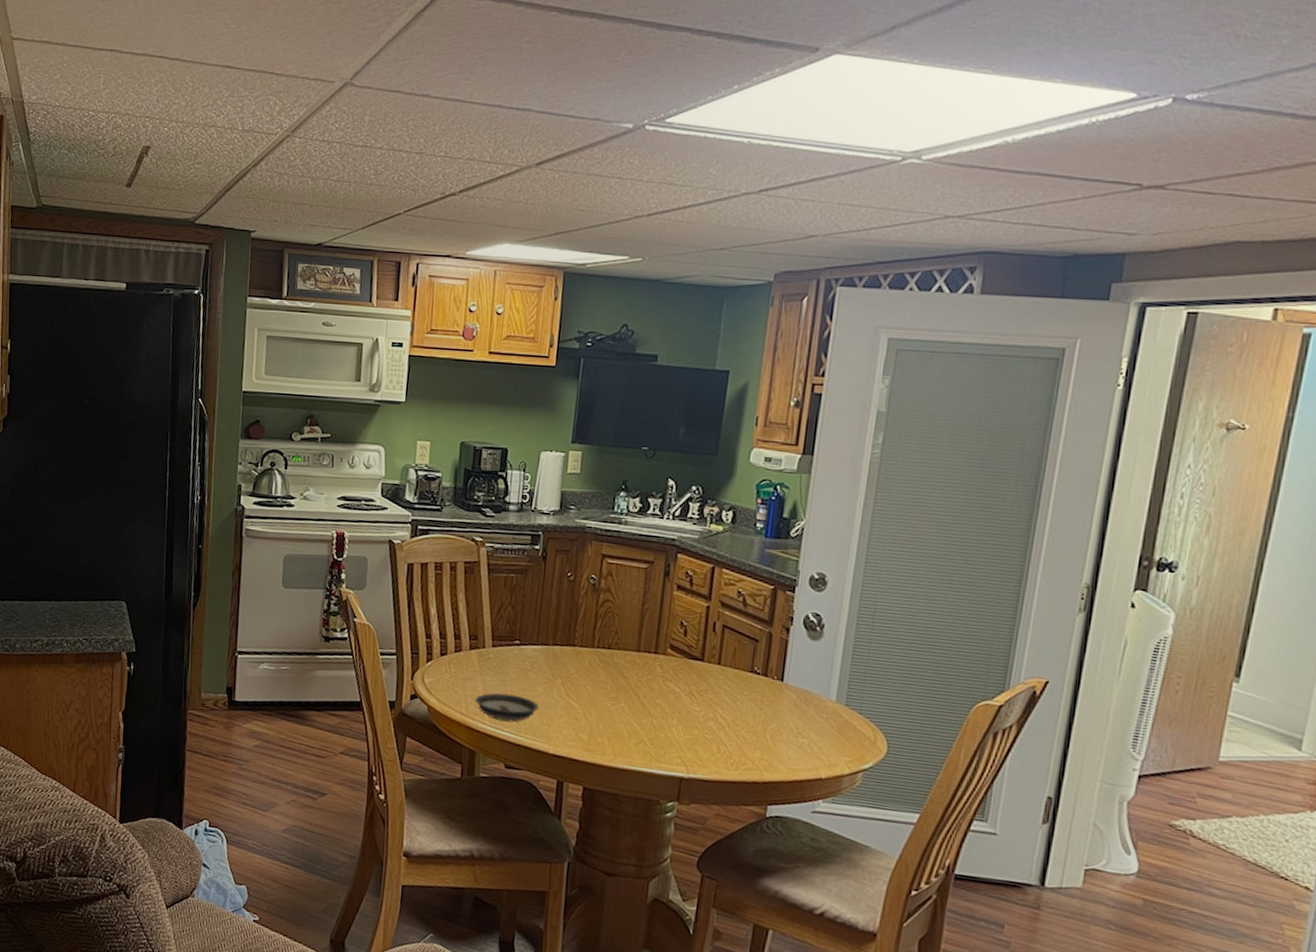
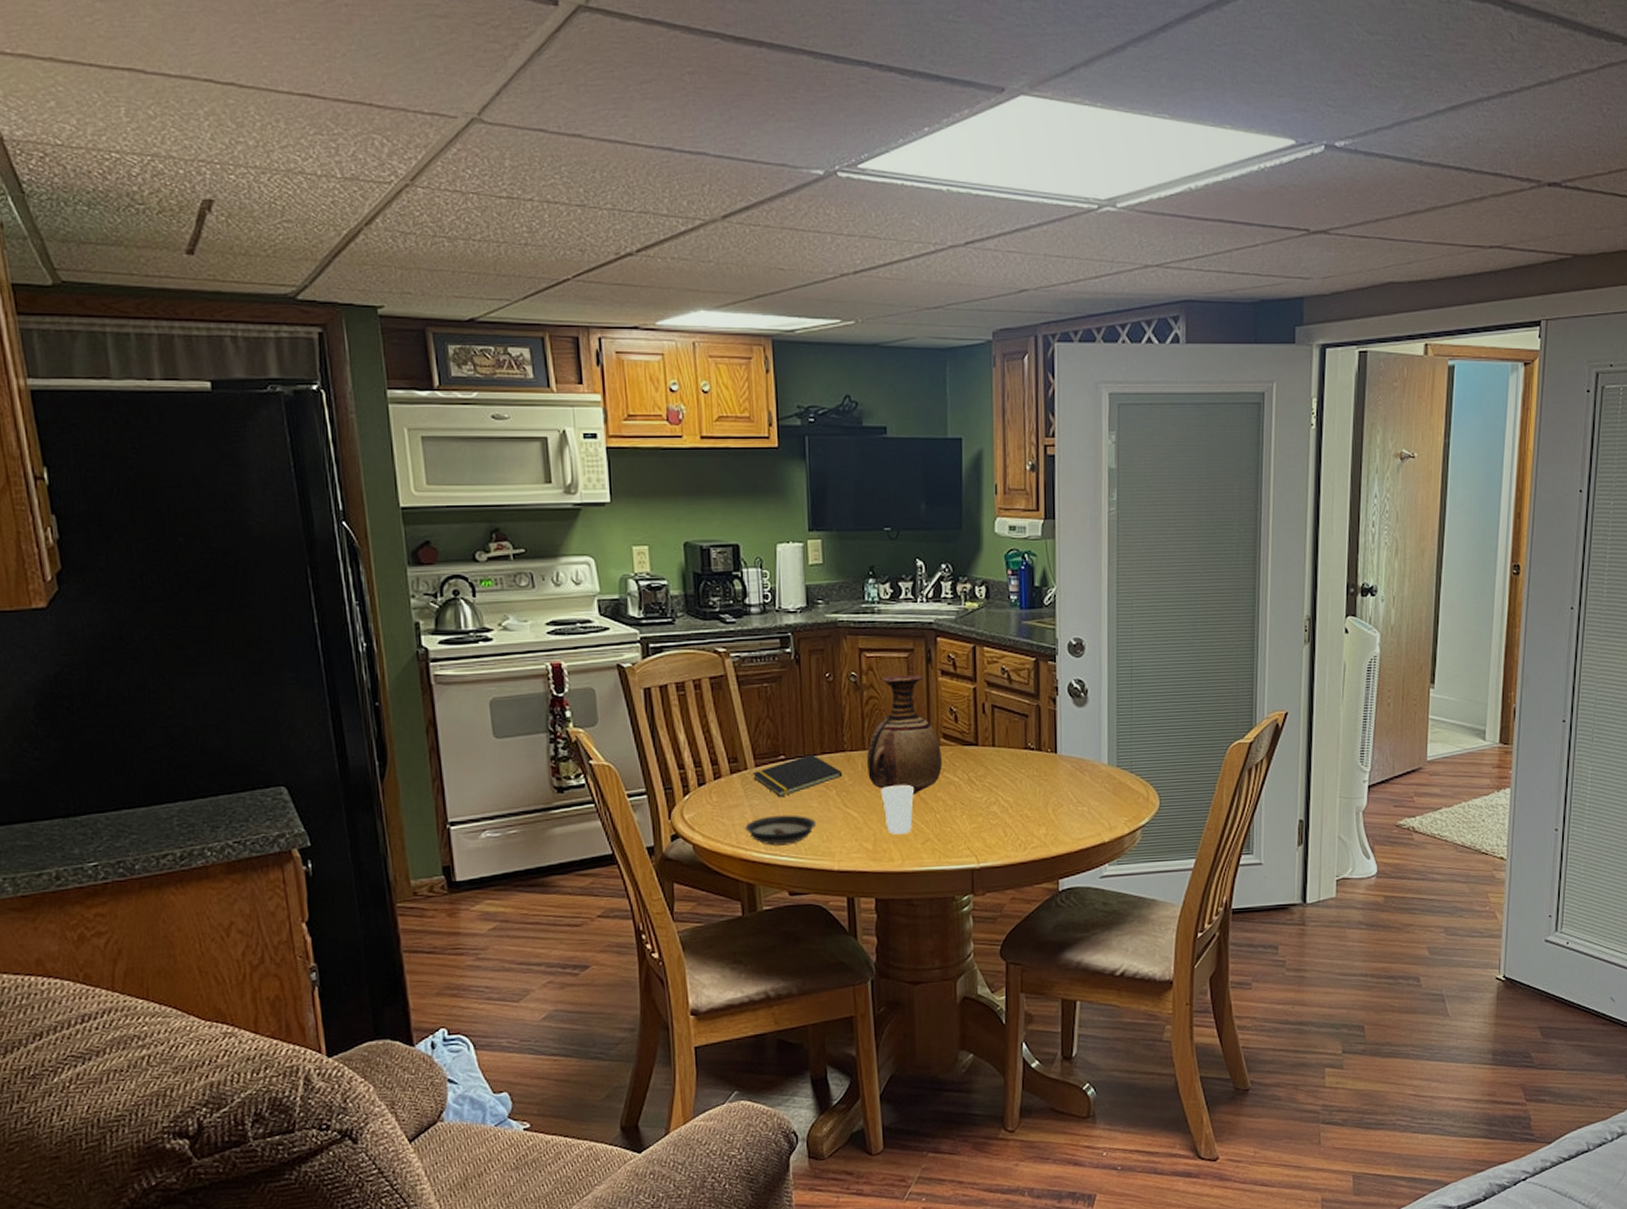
notepad: none [489,643,570,678] -> present [753,754,843,798]
vase: none [593,583,667,698] -> present [867,675,942,795]
cup: none [602,684,635,733] -> present [880,785,914,835]

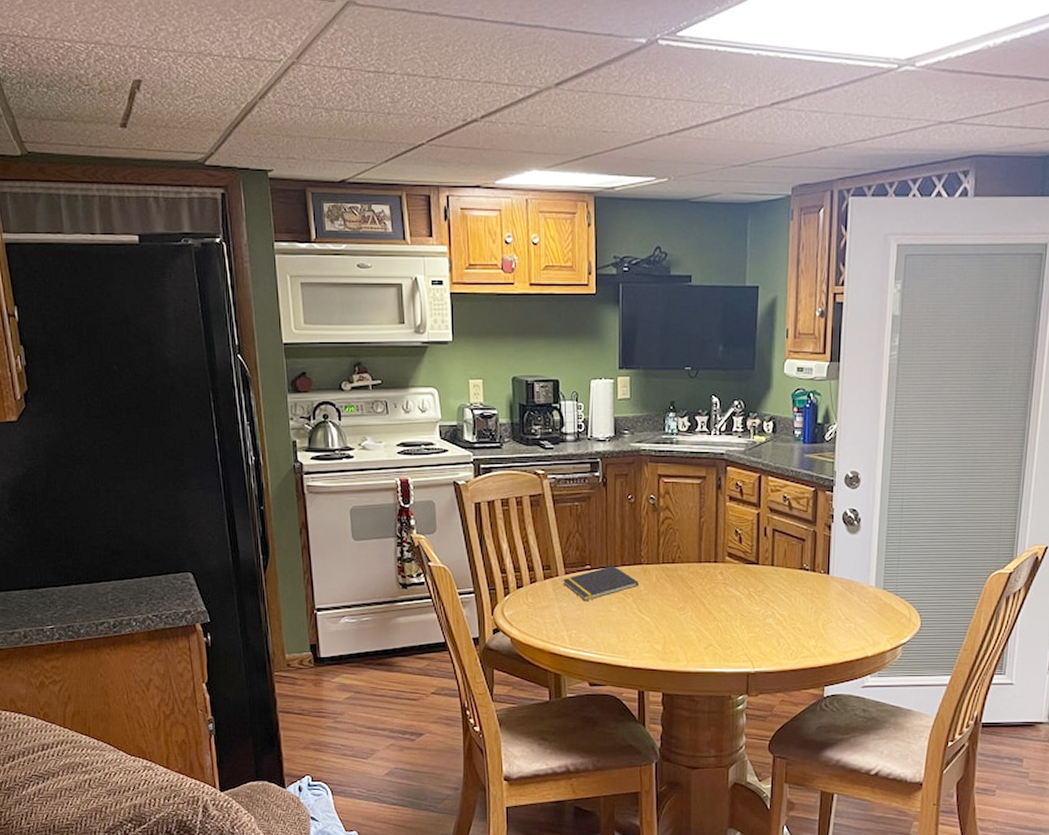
saucer: present [745,815,816,846] -> none [554,617,614,643]
vase: present [867,675,942,795] -> none [661,500,726,605]
cup: present [880,785,914,835] -> none [671,596,700,639]

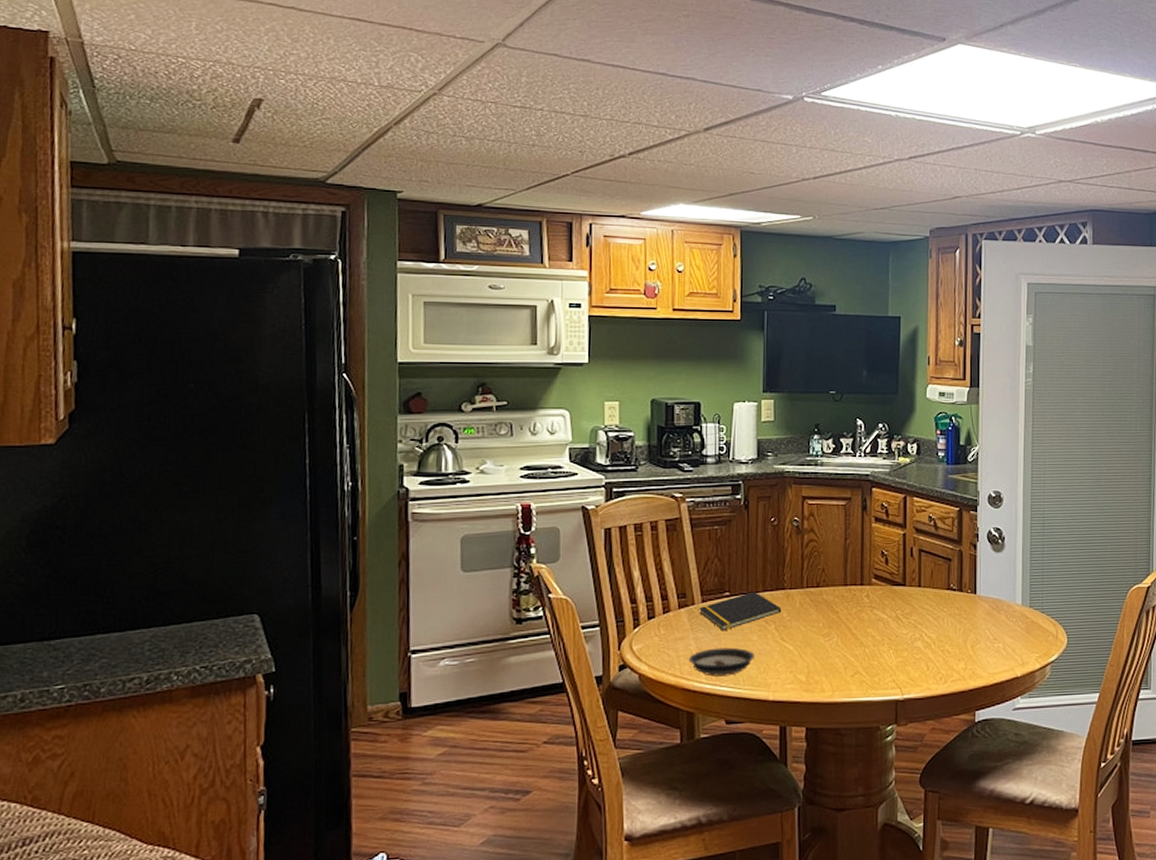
saucer: none [554,617,614,643] -> present [688,647,754,677]

